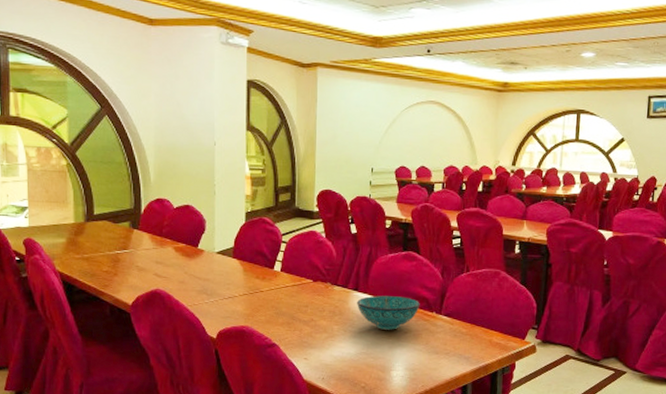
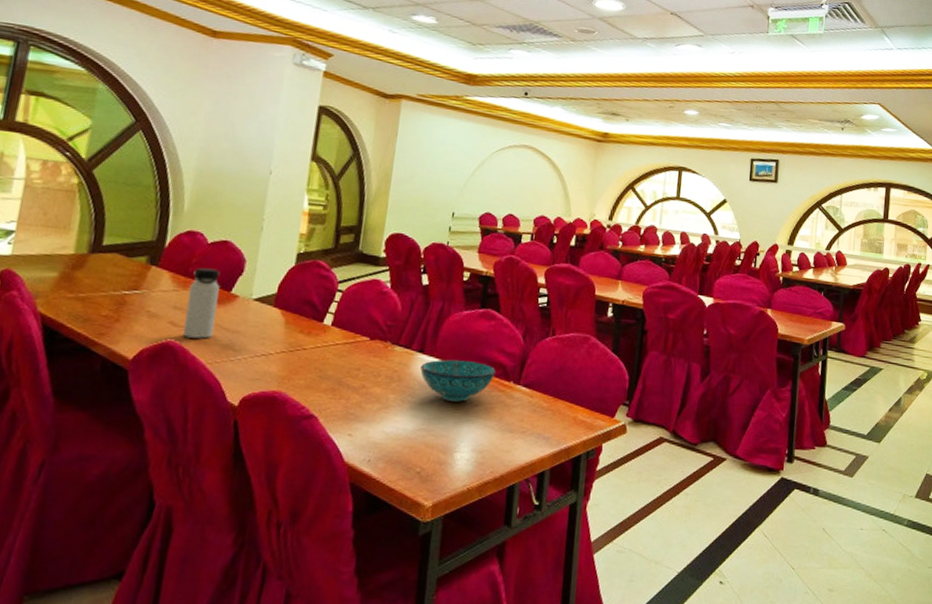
water bottle: none [165,228,190,286] -> present [182,267,220,339]

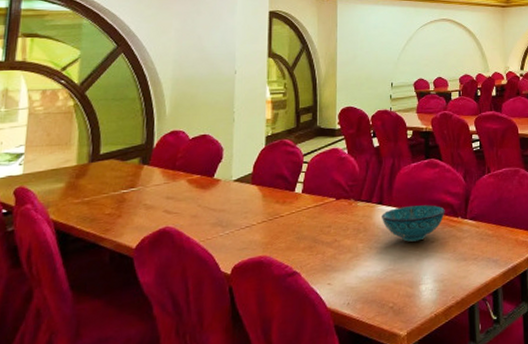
water bottle: present [182,267,220,339] -> none [176,159,204,222]

